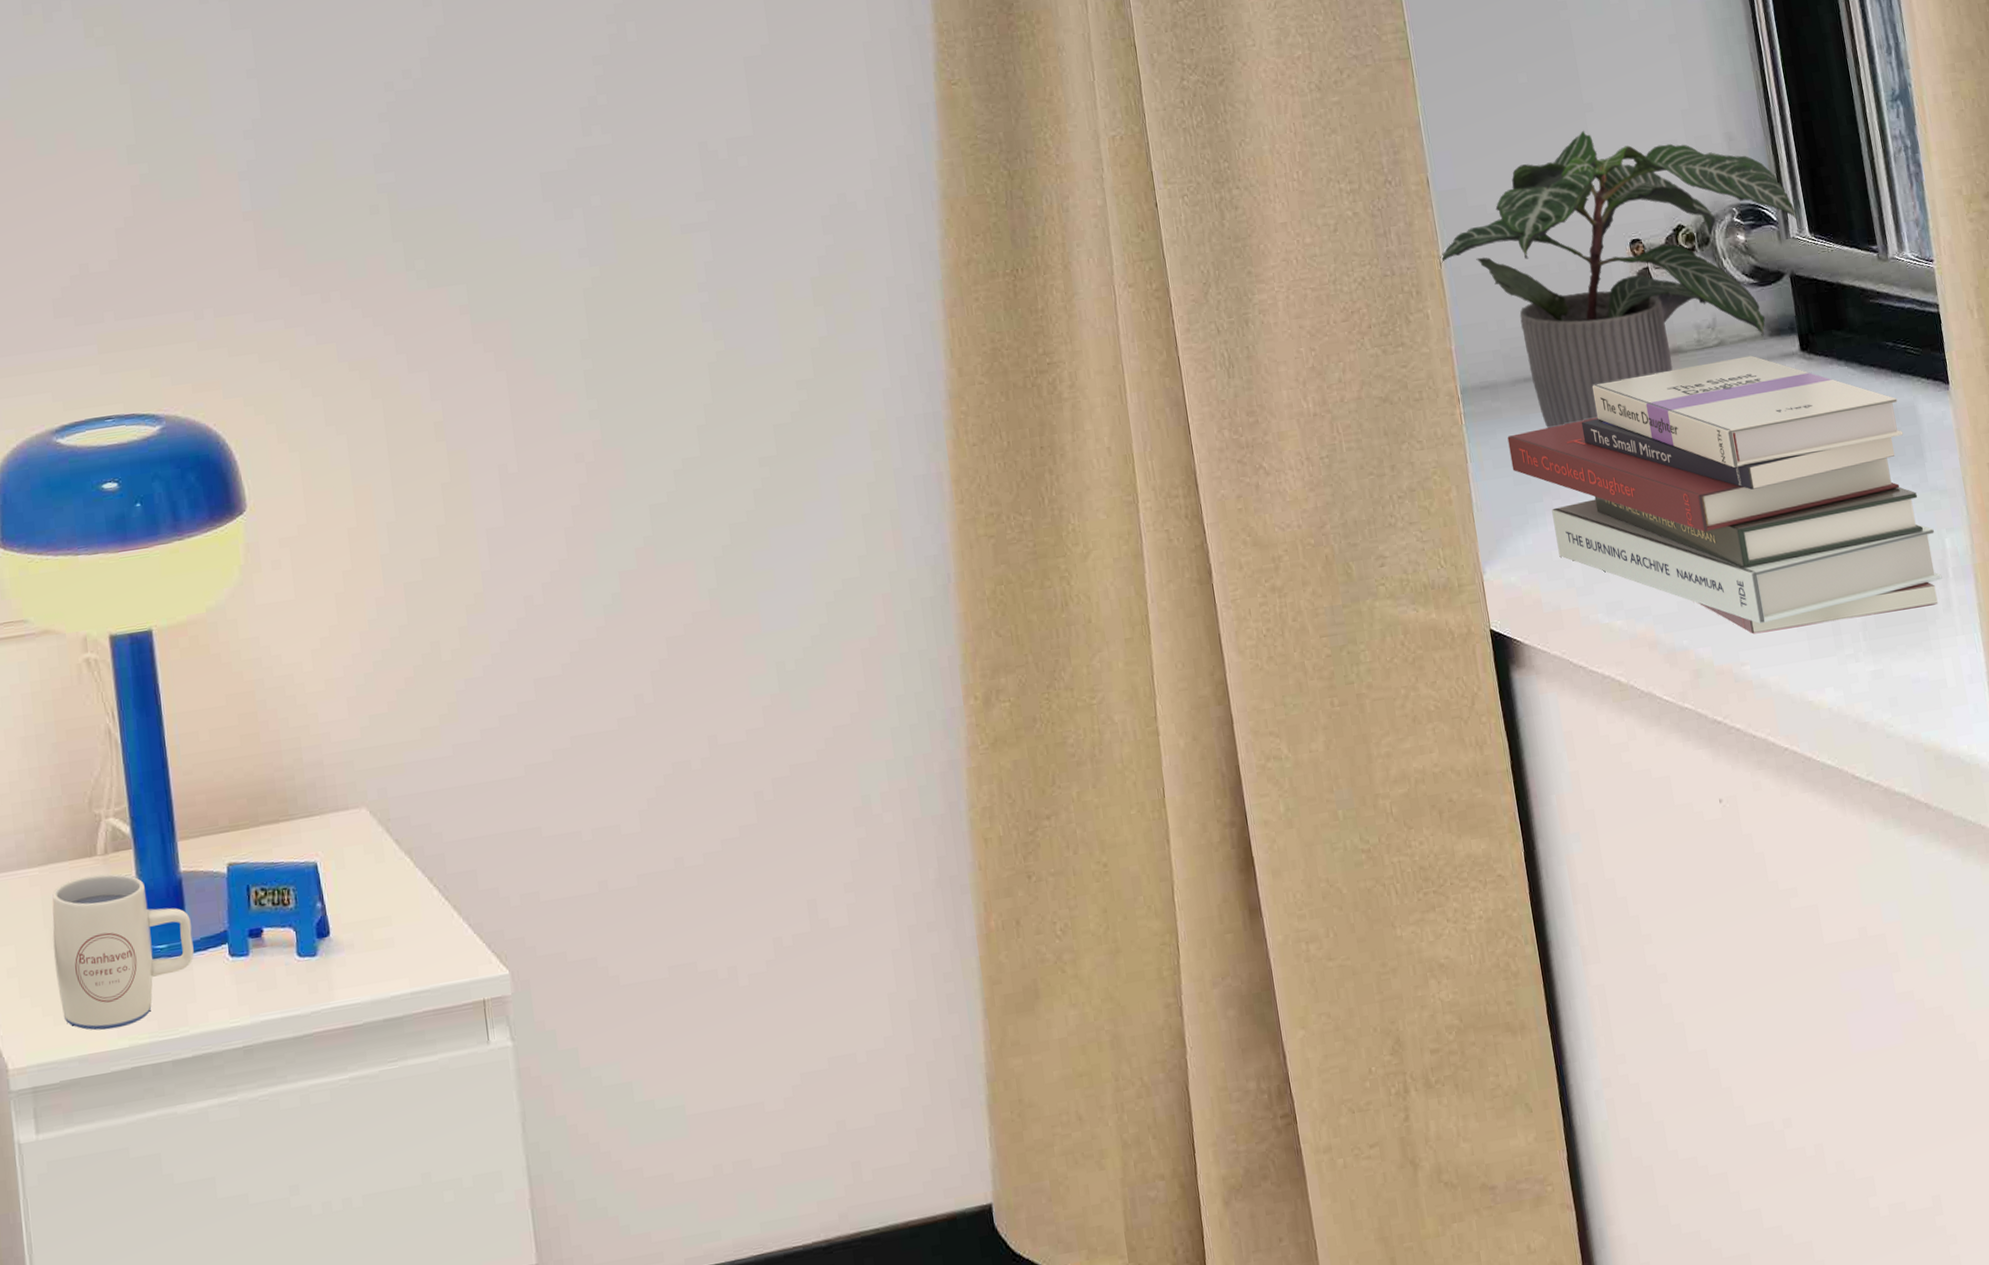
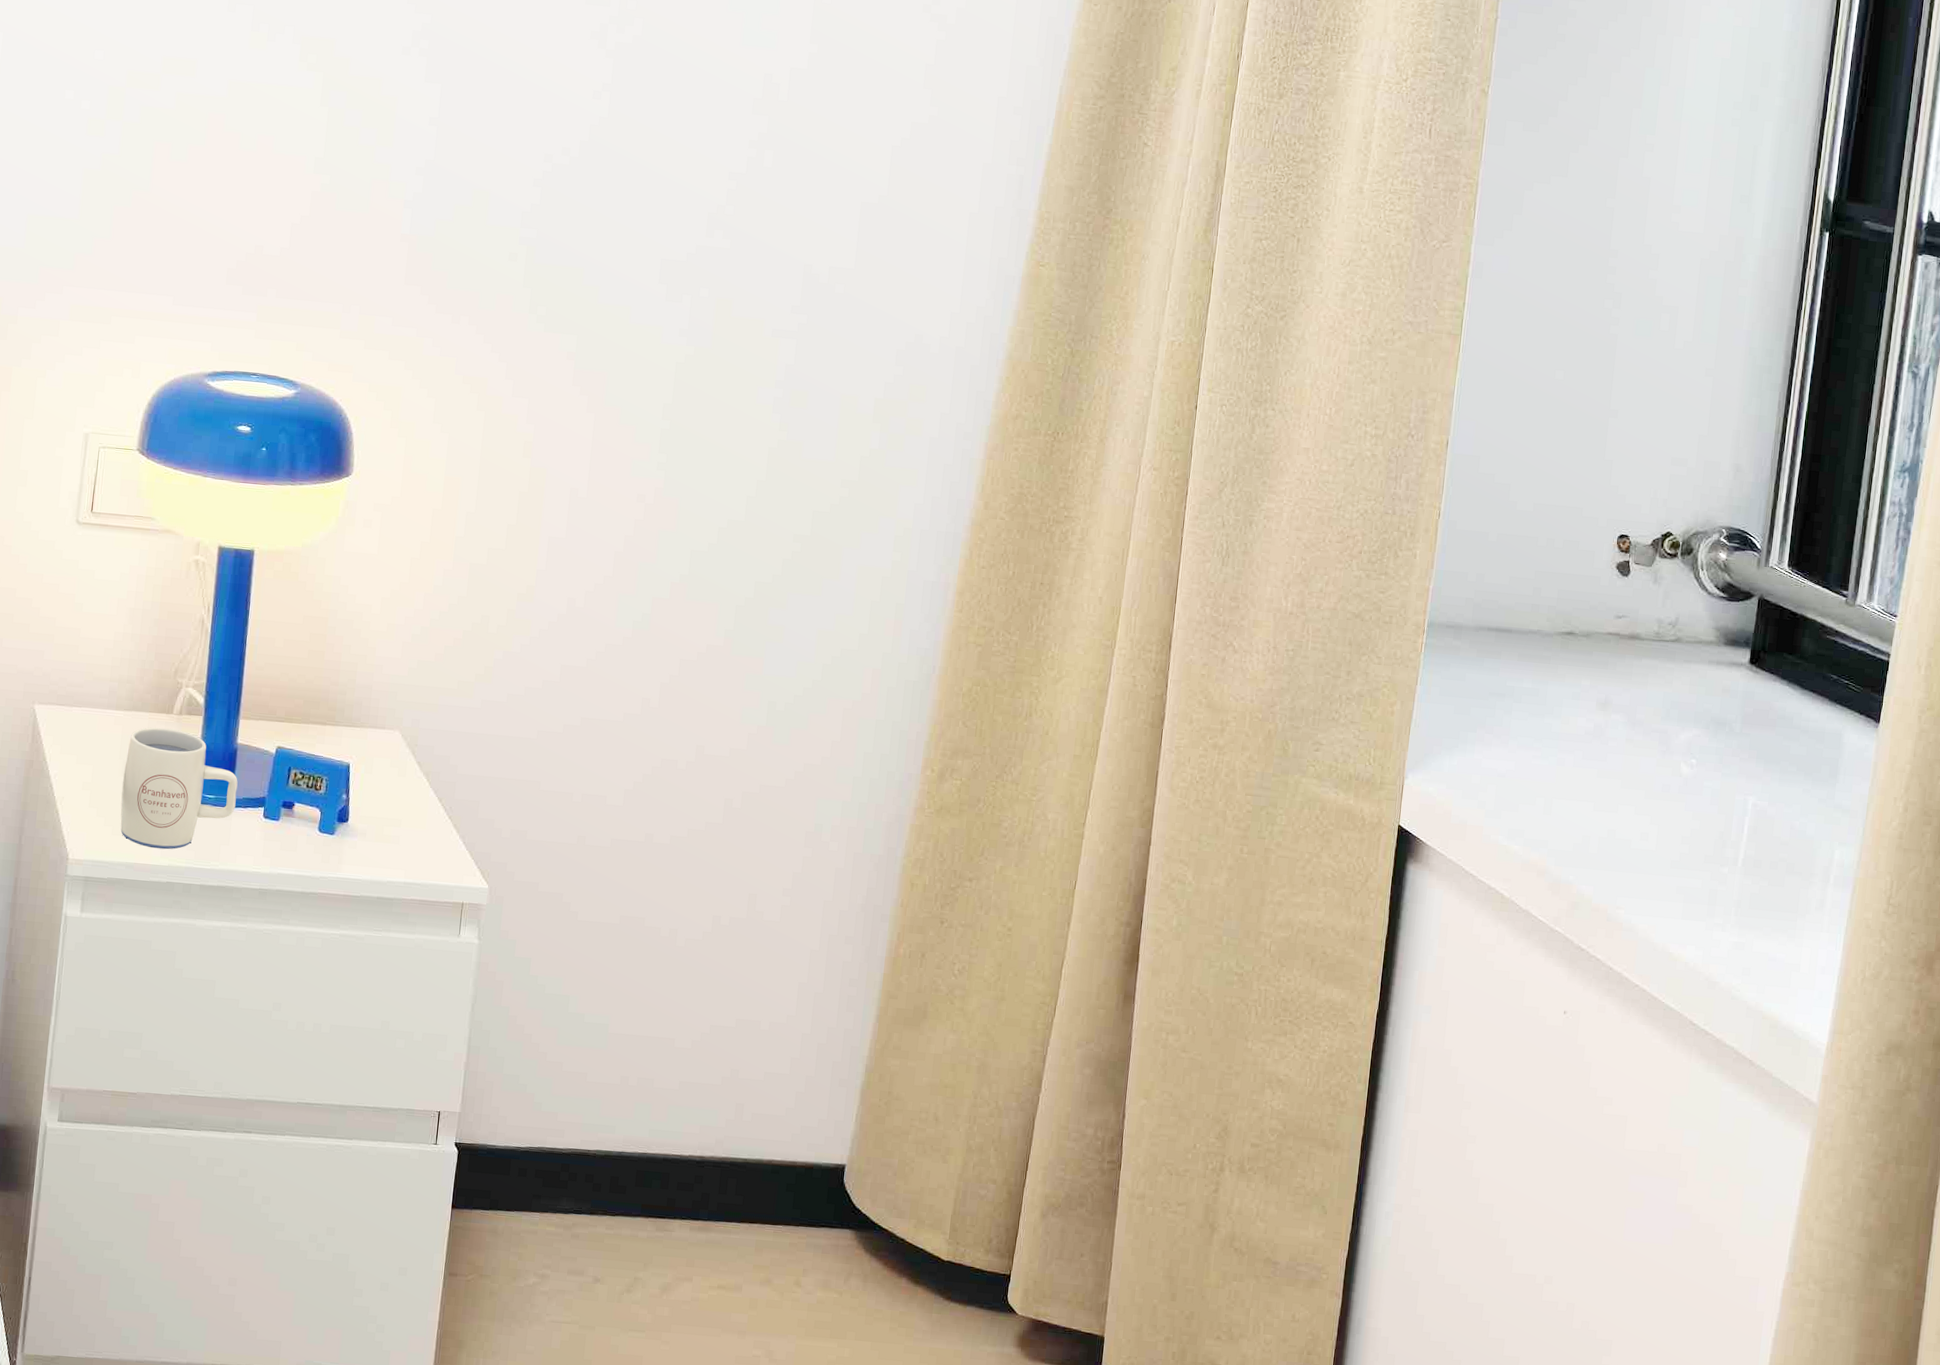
potted plant: present [1440,130,1798,429] -> none [1440,432,1781,676]
books: present [1507,355,1942,634] -> none [1456,647,1827,902]

